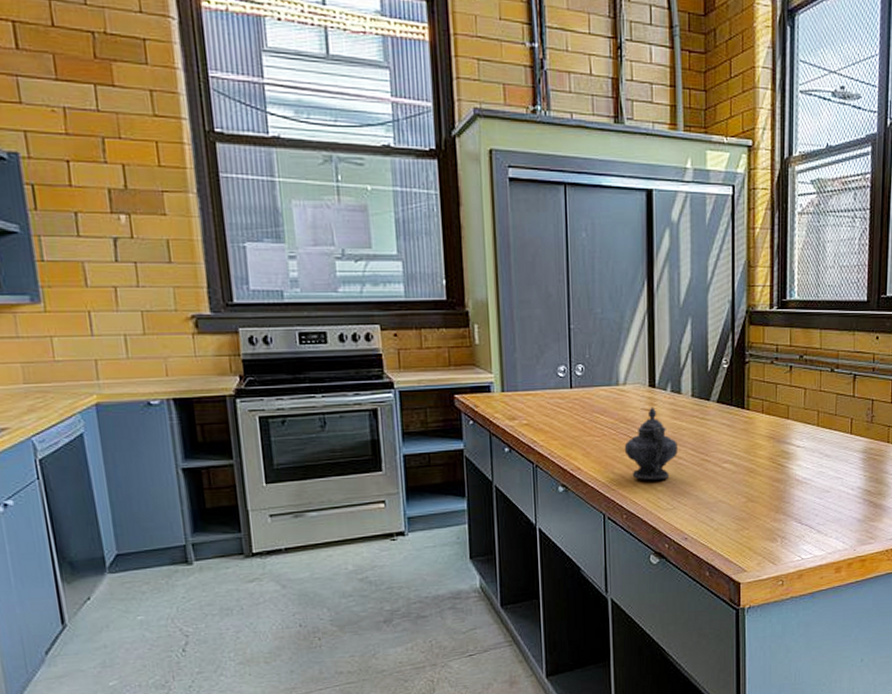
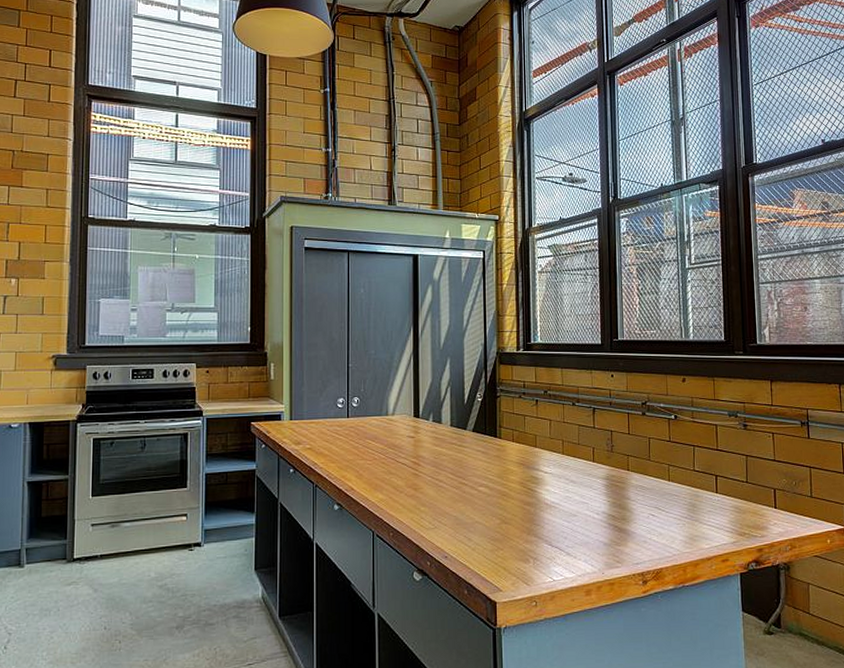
teapot: present [624,406,678,481] -> none [392,434,438,502]

